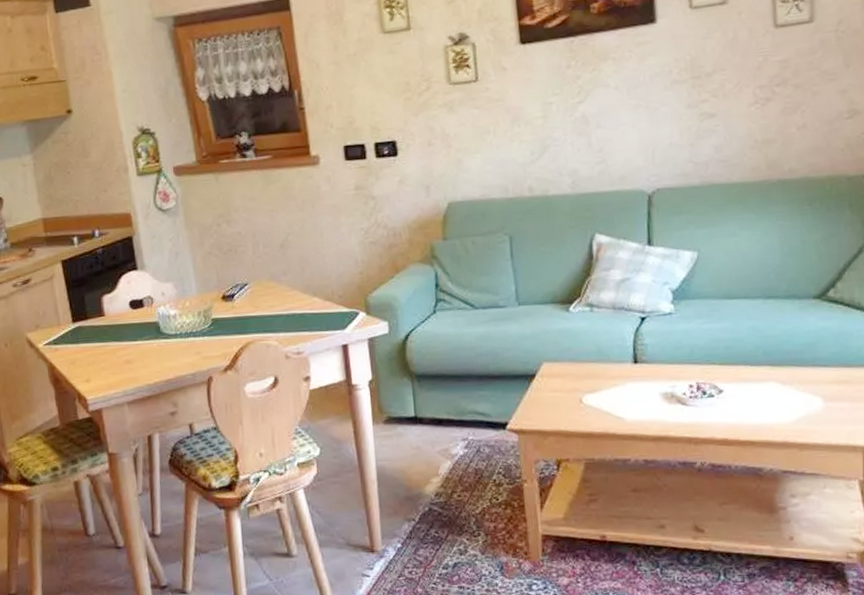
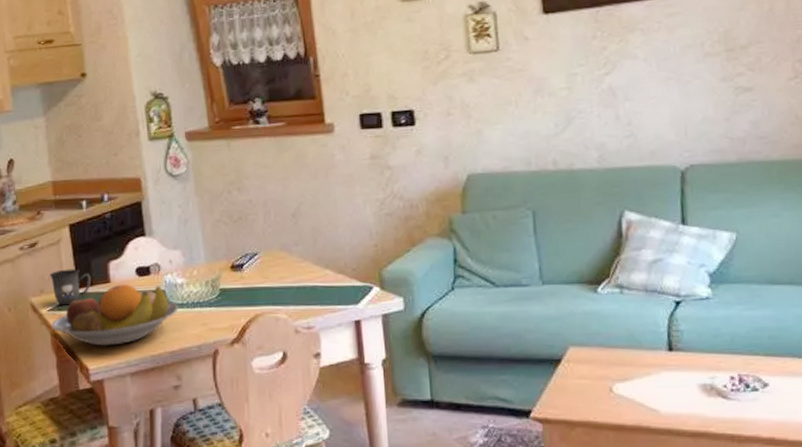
mug: none [44,303,86,340] -> present [50,269,91,306]
fruit bowl: none [48,317,172,378] -> present [51,285,178,347]

